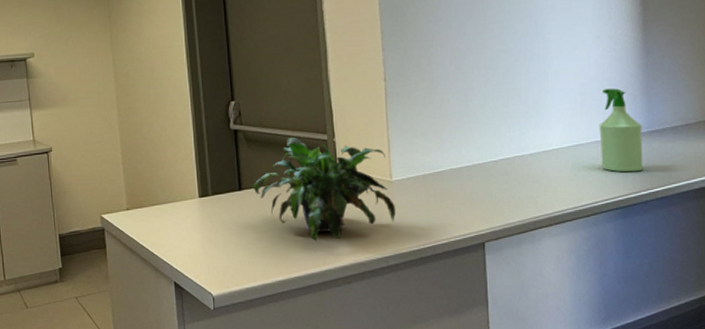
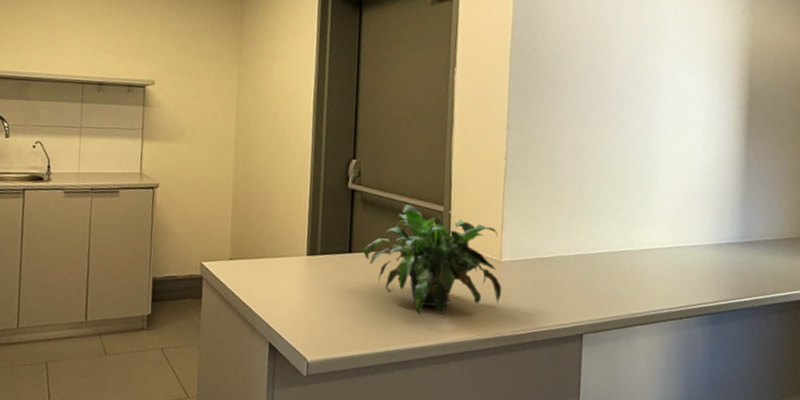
spray bottle: present [598,88,643,173] -> none [698,196,738,280]

